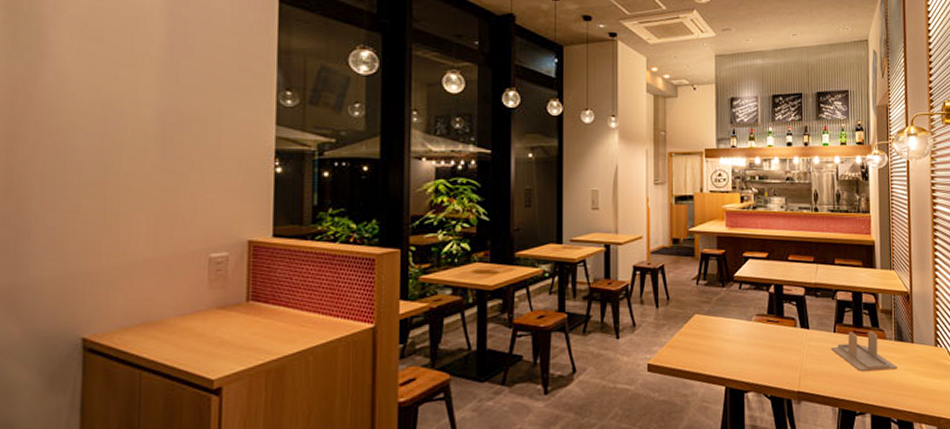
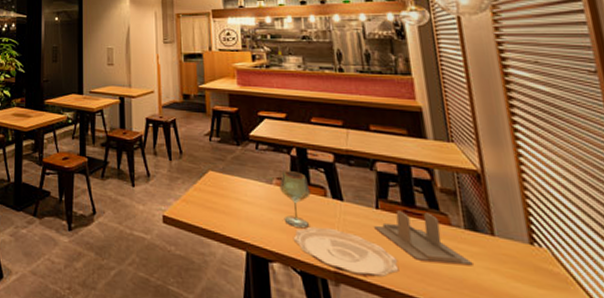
wine glass: none [758,307,783,358] -> present [279,171,311,229]
plate: none [766,354,846,392] -> present [293,226,399,278]

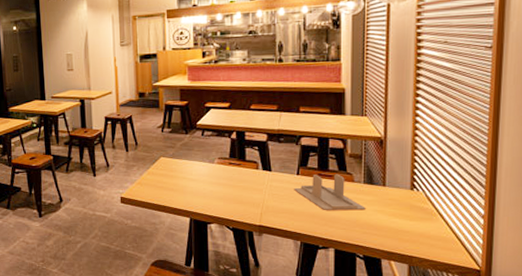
wine glass: present [279,171,311,229] -> none [220,151,245,196]
plate: present [293,226,399,278] -> none [228,193,309,226]

